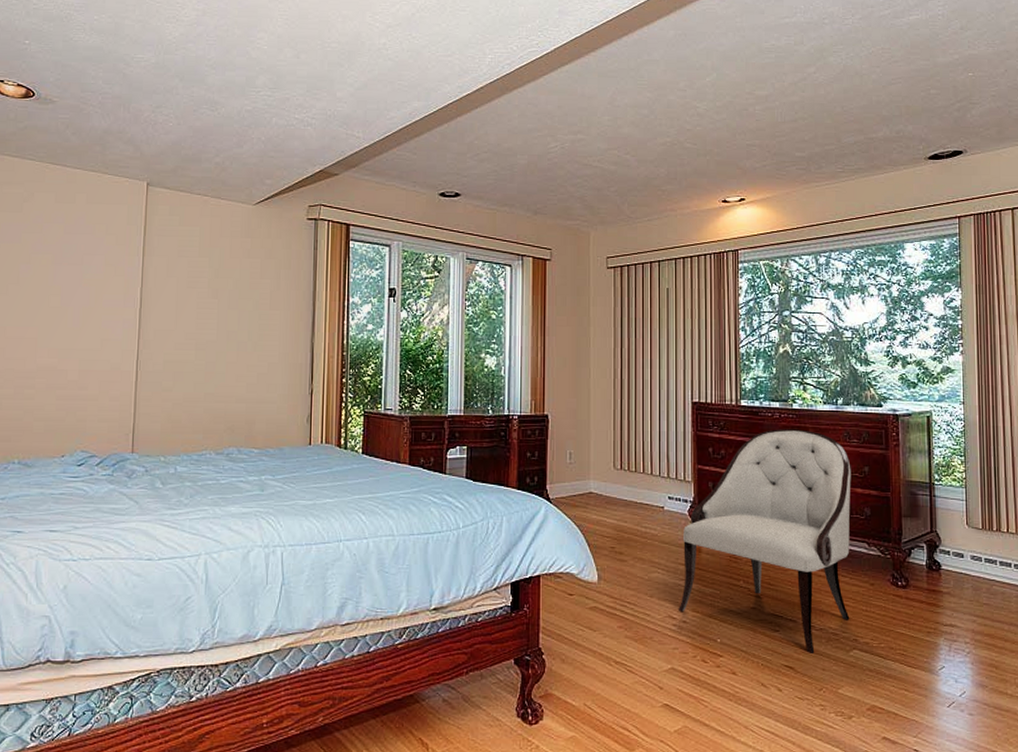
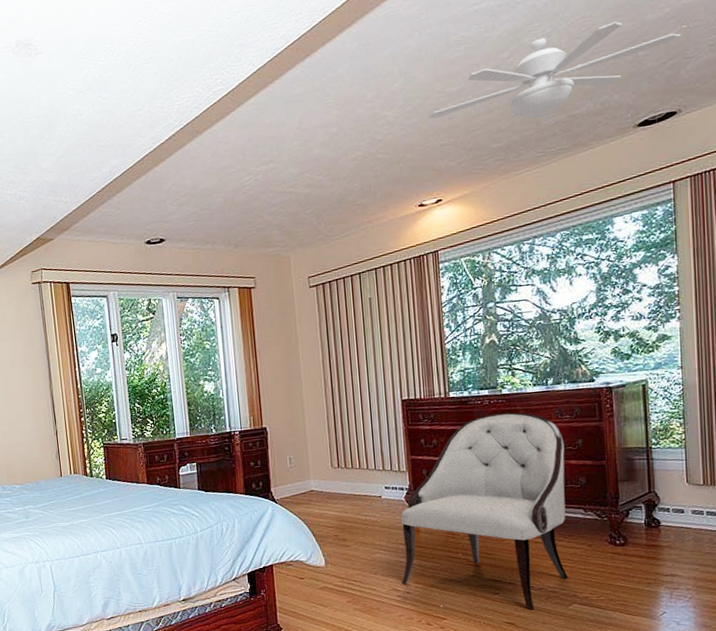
ceiling fan: none [736,57,968,134] -> present [427,21,681,119]

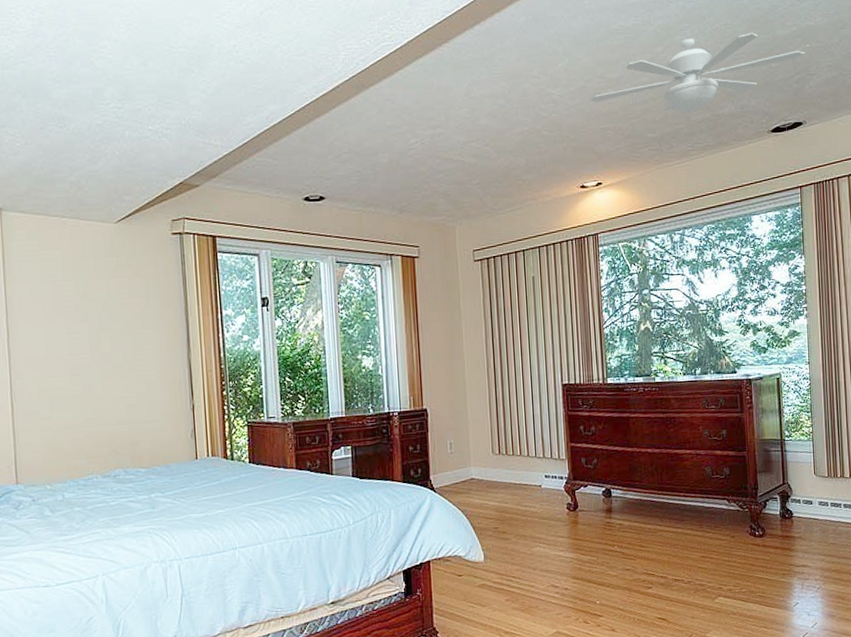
armchair: present [401,412,568,611] -> none [560,401,714,606]

